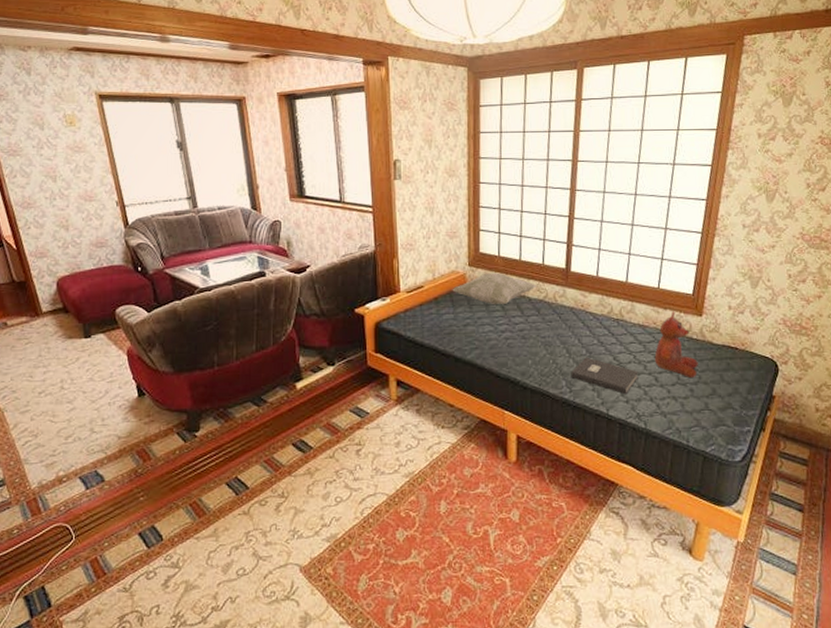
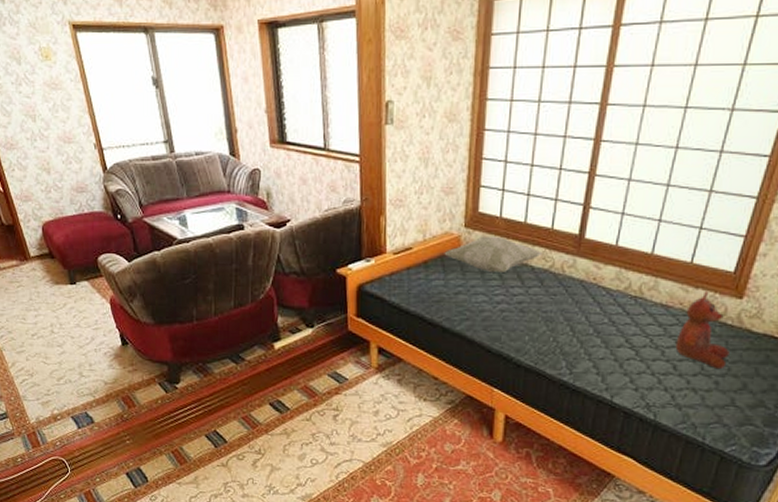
book: present [571,357,639,395] -> none [573,337,655,382]

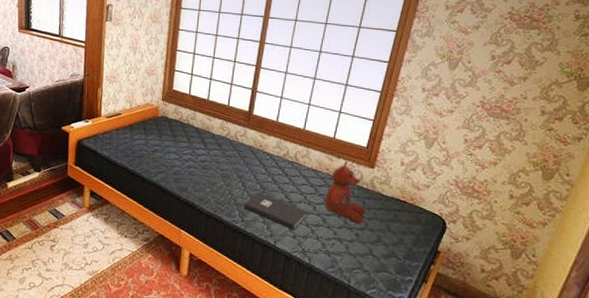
decorative pillow: present [444,236,543,272] -> none [145,108,221,137]
book: none [573,337,655,382] -> present [244,192,308,231]

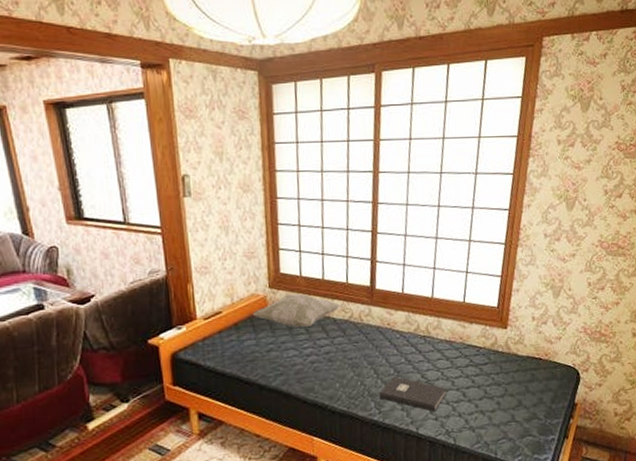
decorative pillow: none [145,108,221,137] -> present [252,293,342,327]
stuffed bear: present [324,160,366,224] -> none [462,325,504,392]

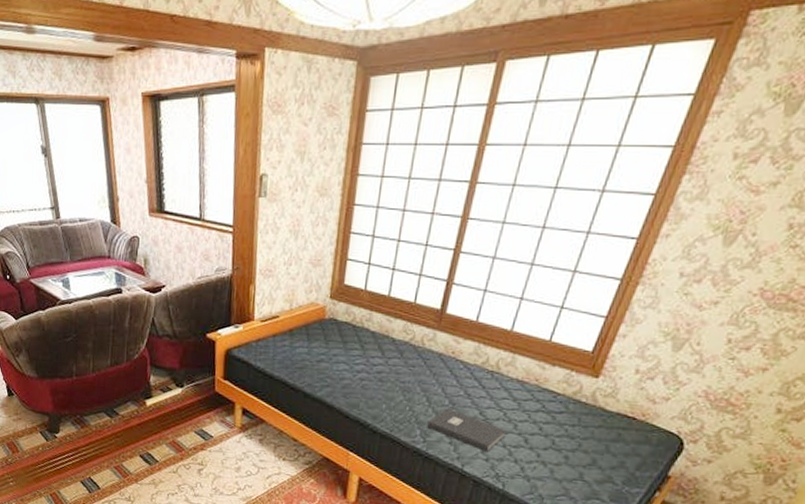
decorative pillow: present [252,293,342,327] -> none [309,307,404,343]

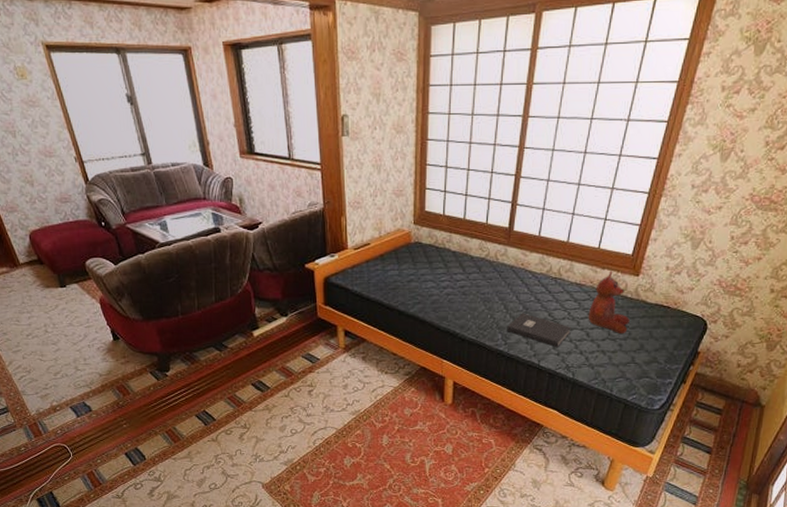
stuffed bear: none [528,368,582,445] -> present [588,271,630,335]

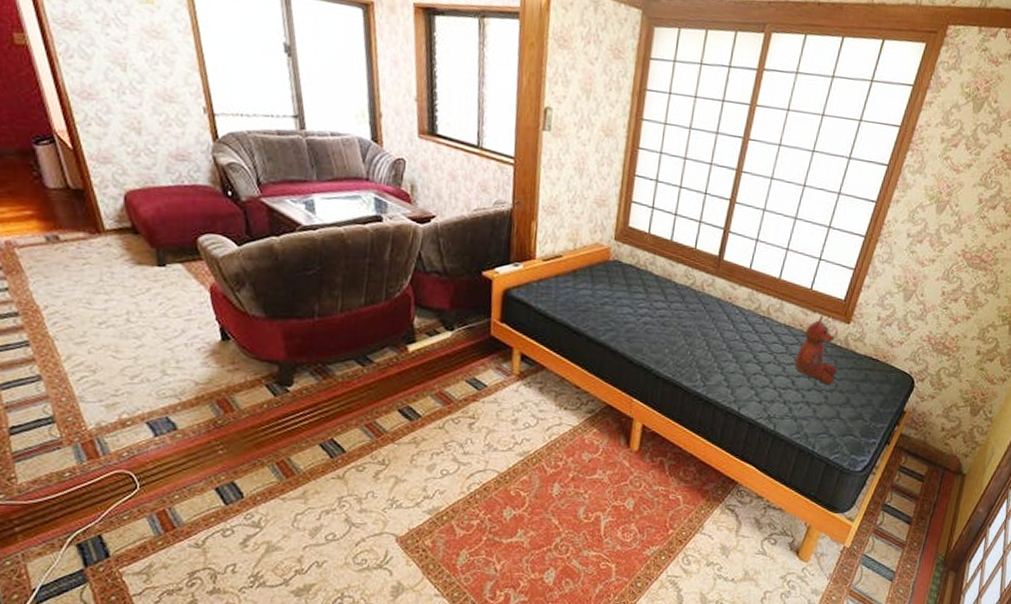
book: present [507,313,572,348] -> none [707,352,777,395]

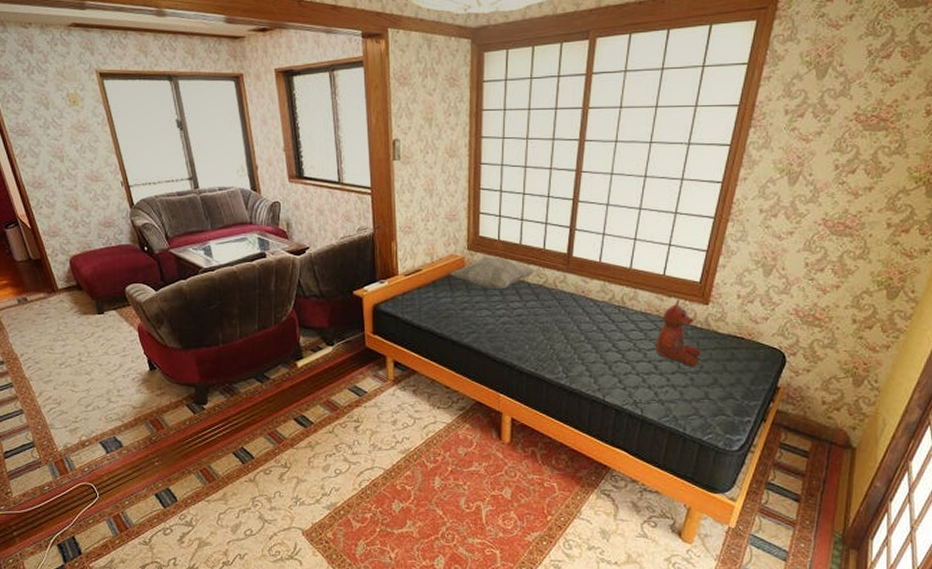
decorative pillow: none [593,250,686,286] -> present [450,257,537,289]

